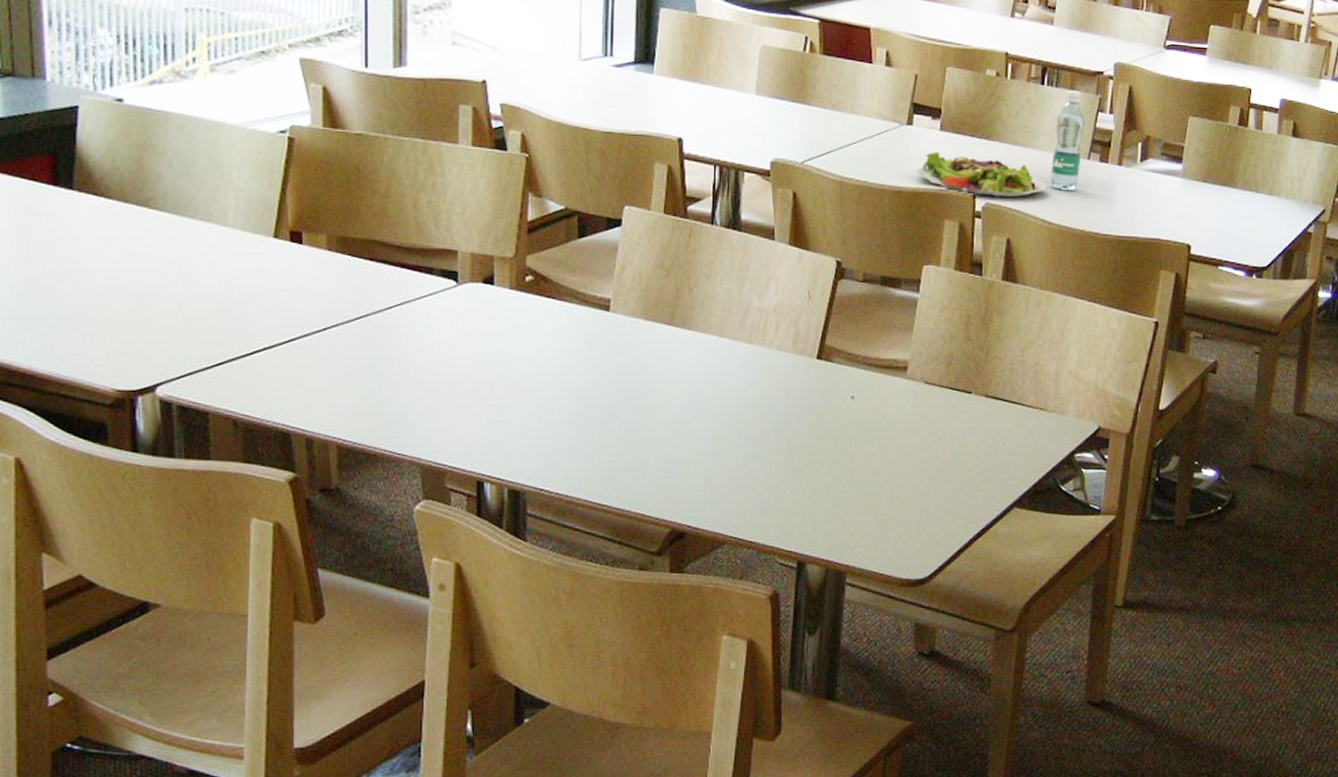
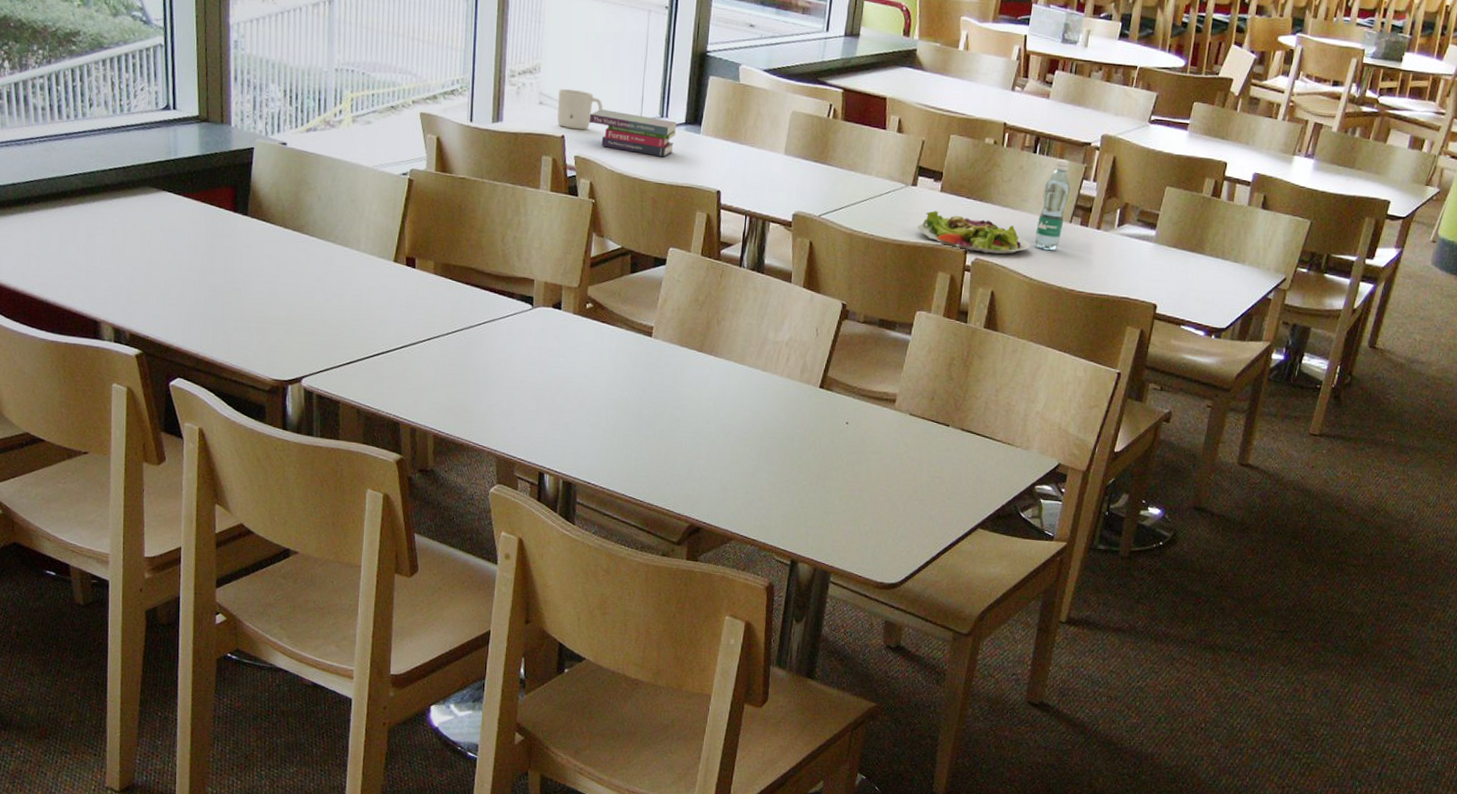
mug: none [475,26,533,74] -> present [557,89,603,130]
books: none [515,49,625,102] -> present [589,109,677,158]

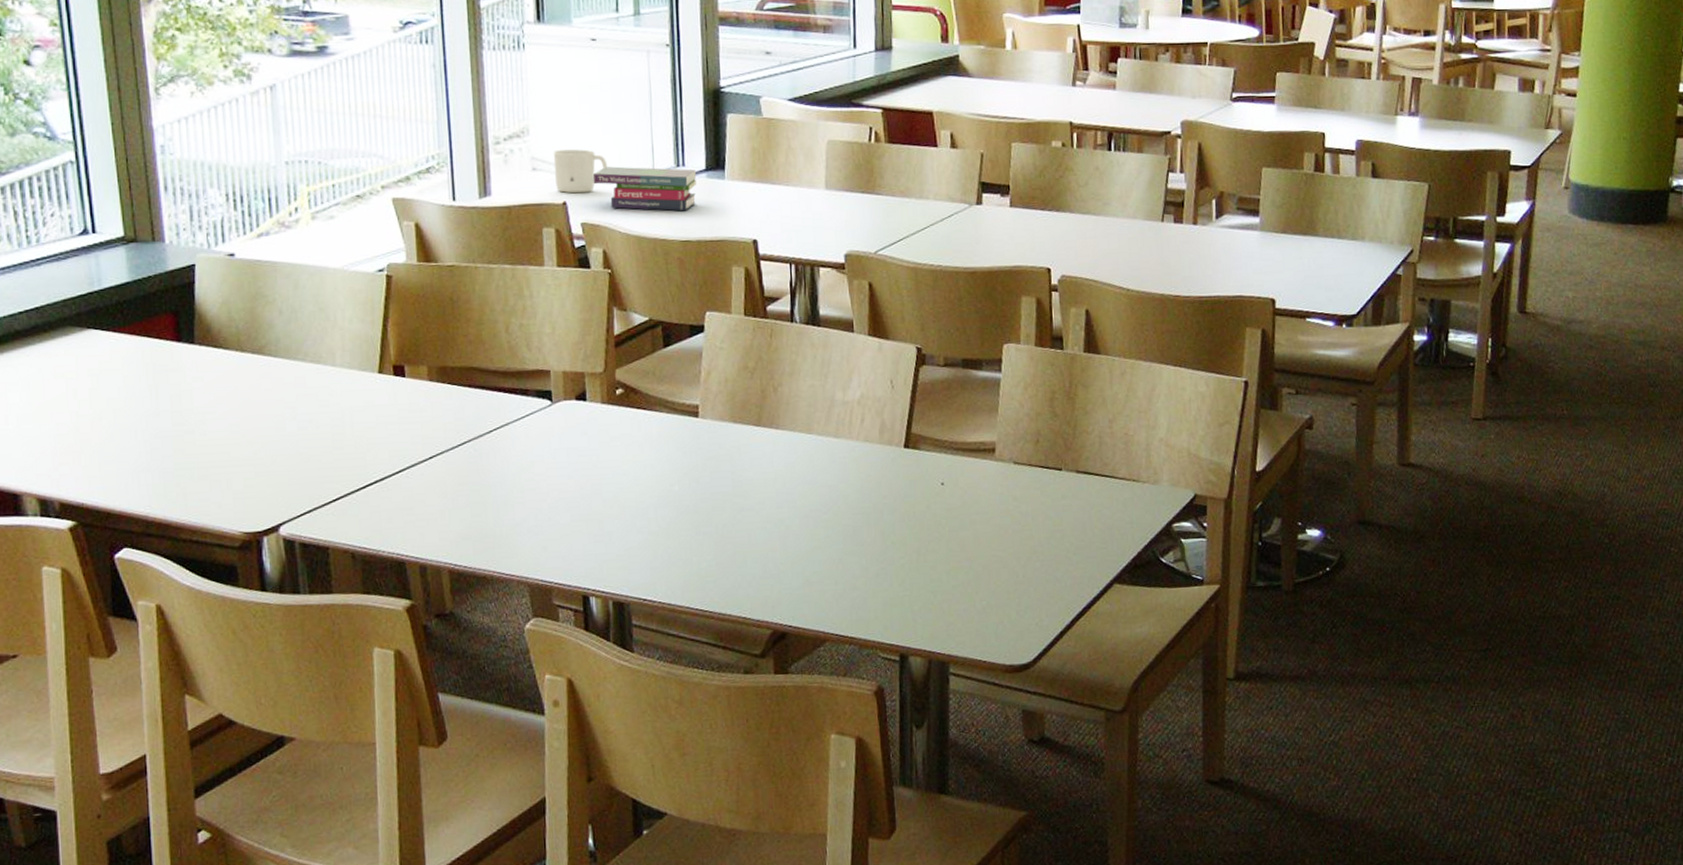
salad plate: present [917,210,1031,255] -> none [990,229,1122,269]
bottle: present [1034,159,1070,251] -> none [1124,153,1156,256]

